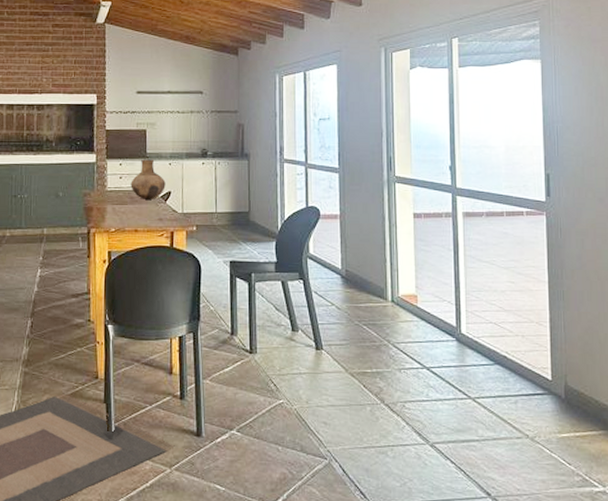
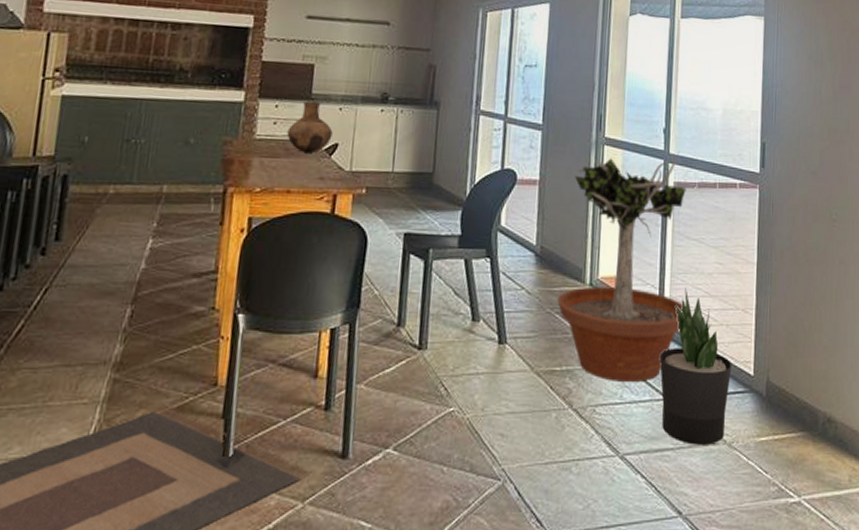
potted tree: none [364,185,479,383] -> present [557,151,686,382]
planter: none [460,304,530,438] -> present [659,288,732,445]

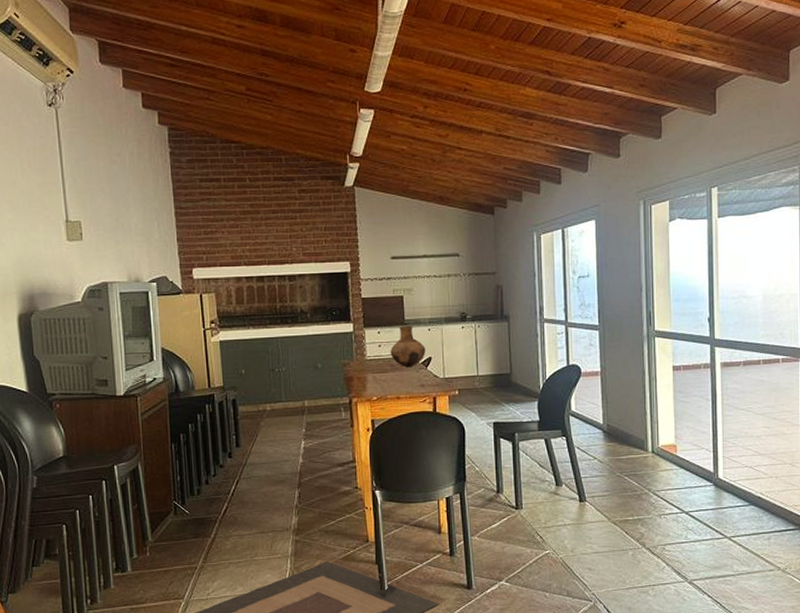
potted tree: present [557,151,686,382] -> none [625,336,735,526]
planter: present [659,288,732,445] -> none [717,449,783,572]

